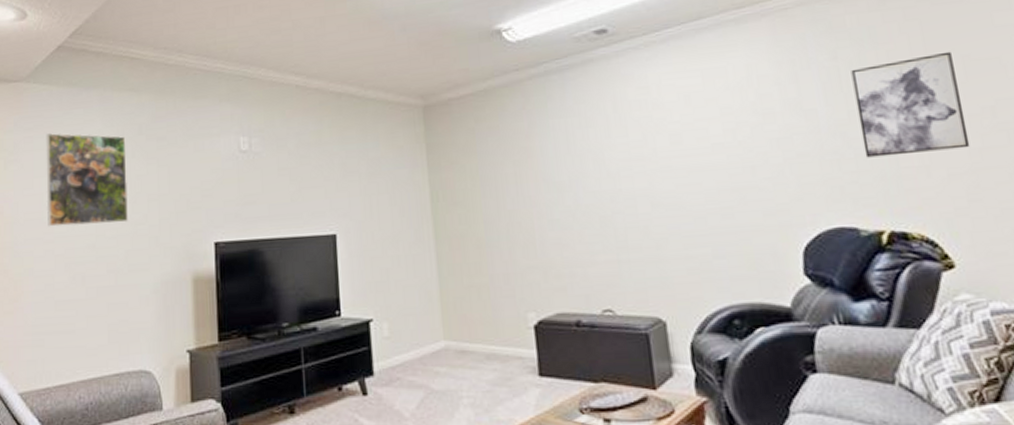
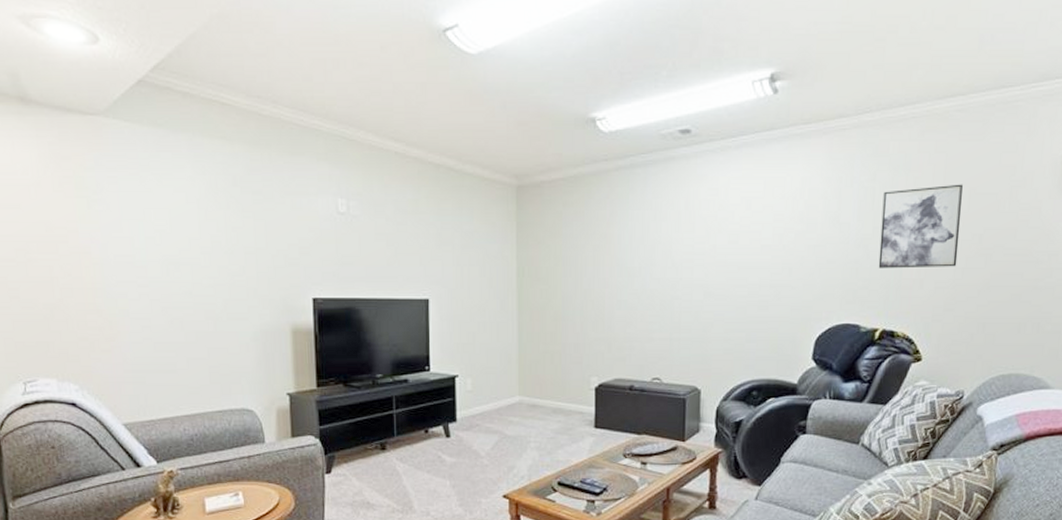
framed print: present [46,132,129,227] -> none [131,174,225,273]

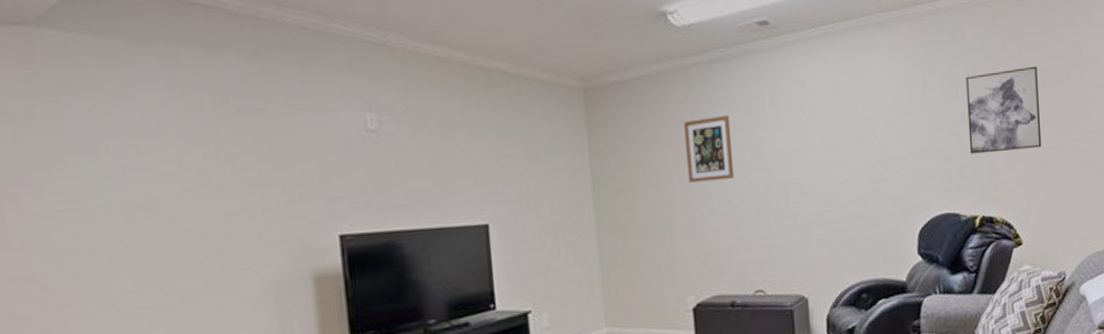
wall art: none [602,216,645,276] -> present [684,114,735,183]

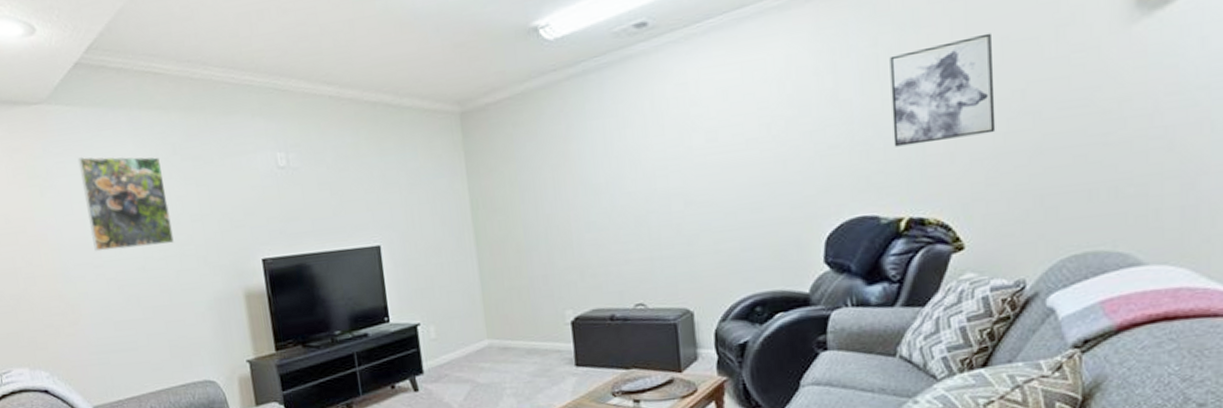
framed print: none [78,97,218,219] -> present [77,156,174,252]
wall art: present [684,114,735,183] -> none [558,125,612,198]

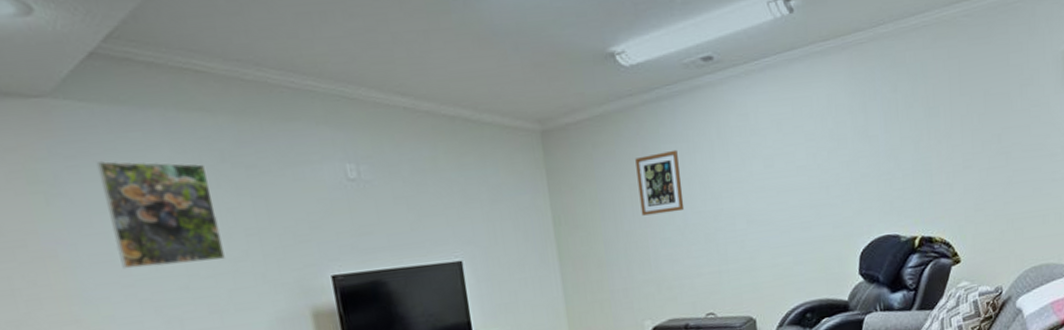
wall art: none [558,125,612,198] -> present [635,149,685,216]
wall art: present [889,33,996,147] -> none [906,87,981,177]

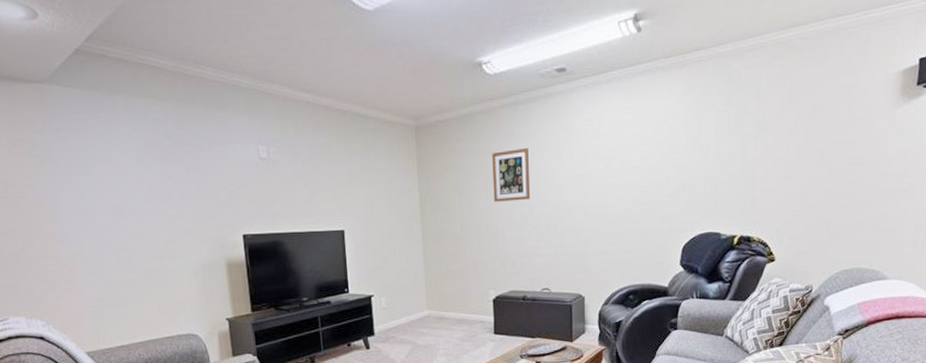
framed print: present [96,160,225,269] -> none [76,134,165,219]

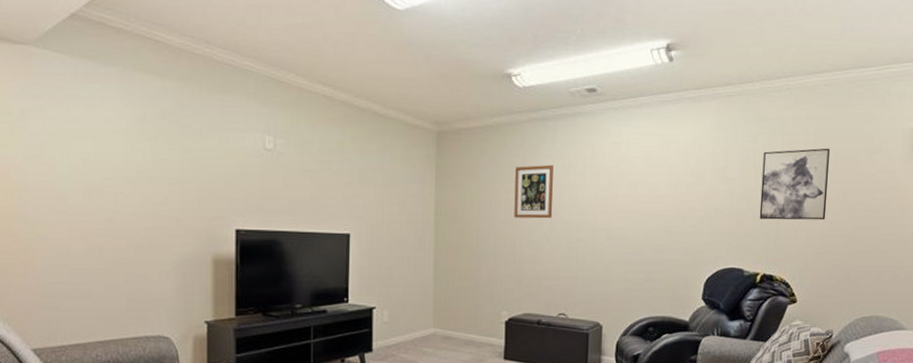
wall art: none [735,104,807,182] -> present [759,148,830,220]

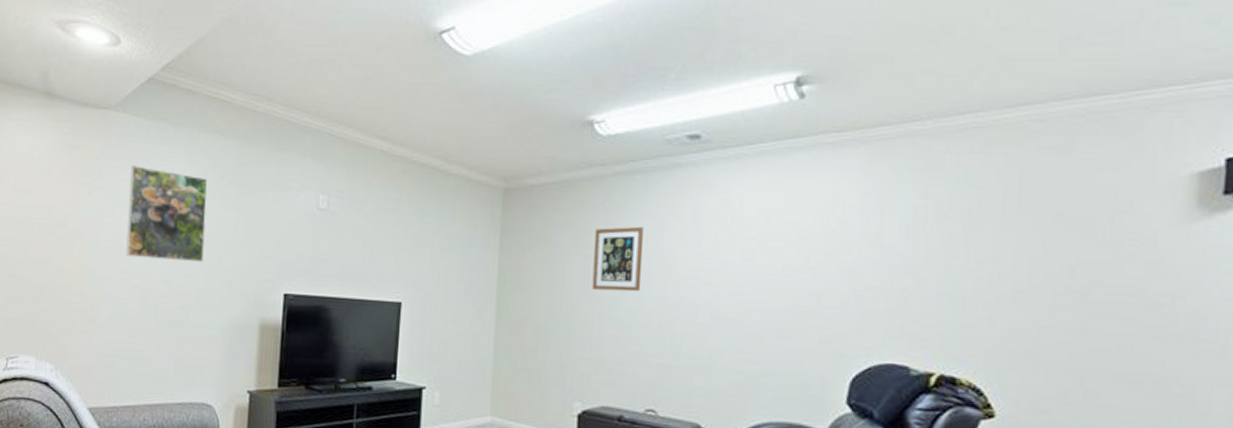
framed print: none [58,103,150,202] -> present [126,164,208,263]
wall art: present [759,148,830,220] -> none [933,205,1045,305]

